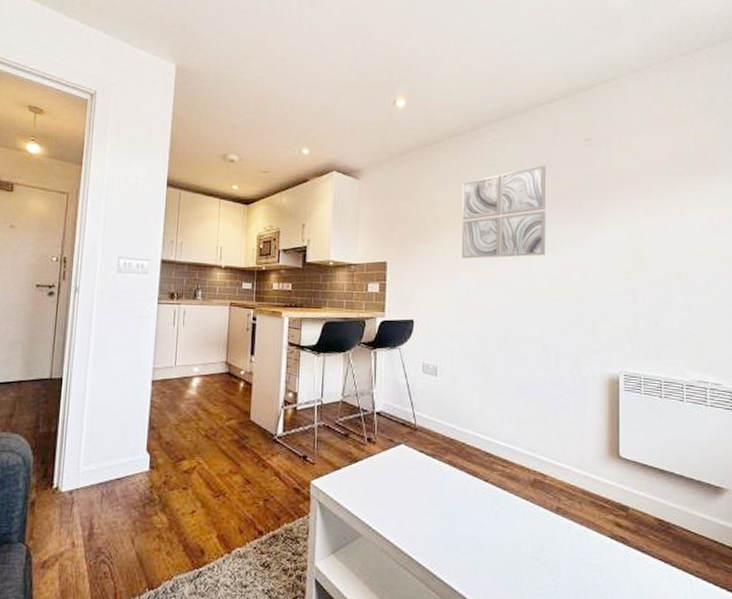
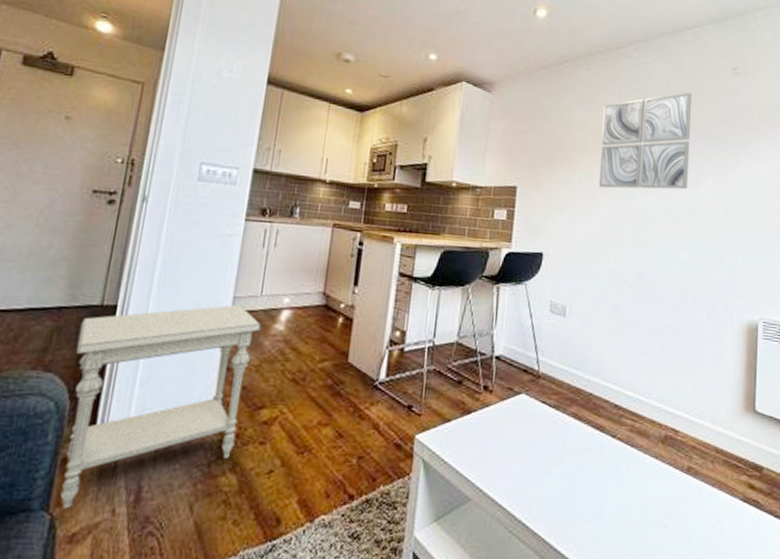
side table: none [32,374,177,541] -> present [60,304,261,509]

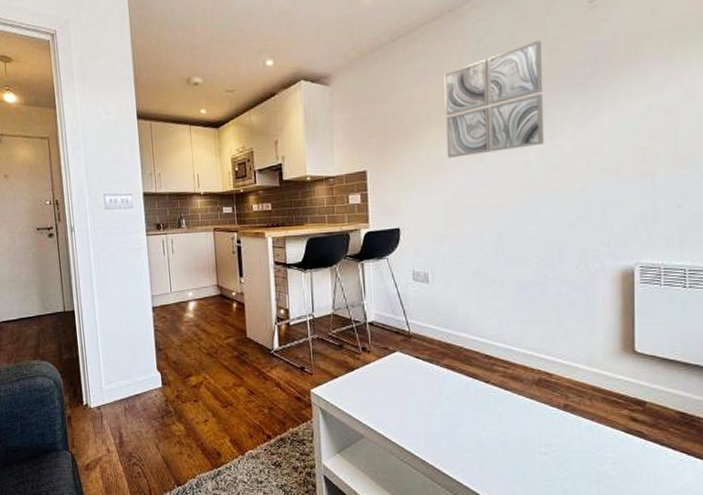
side table: present [60,304,261,509] -> none [55,301,177,449]

